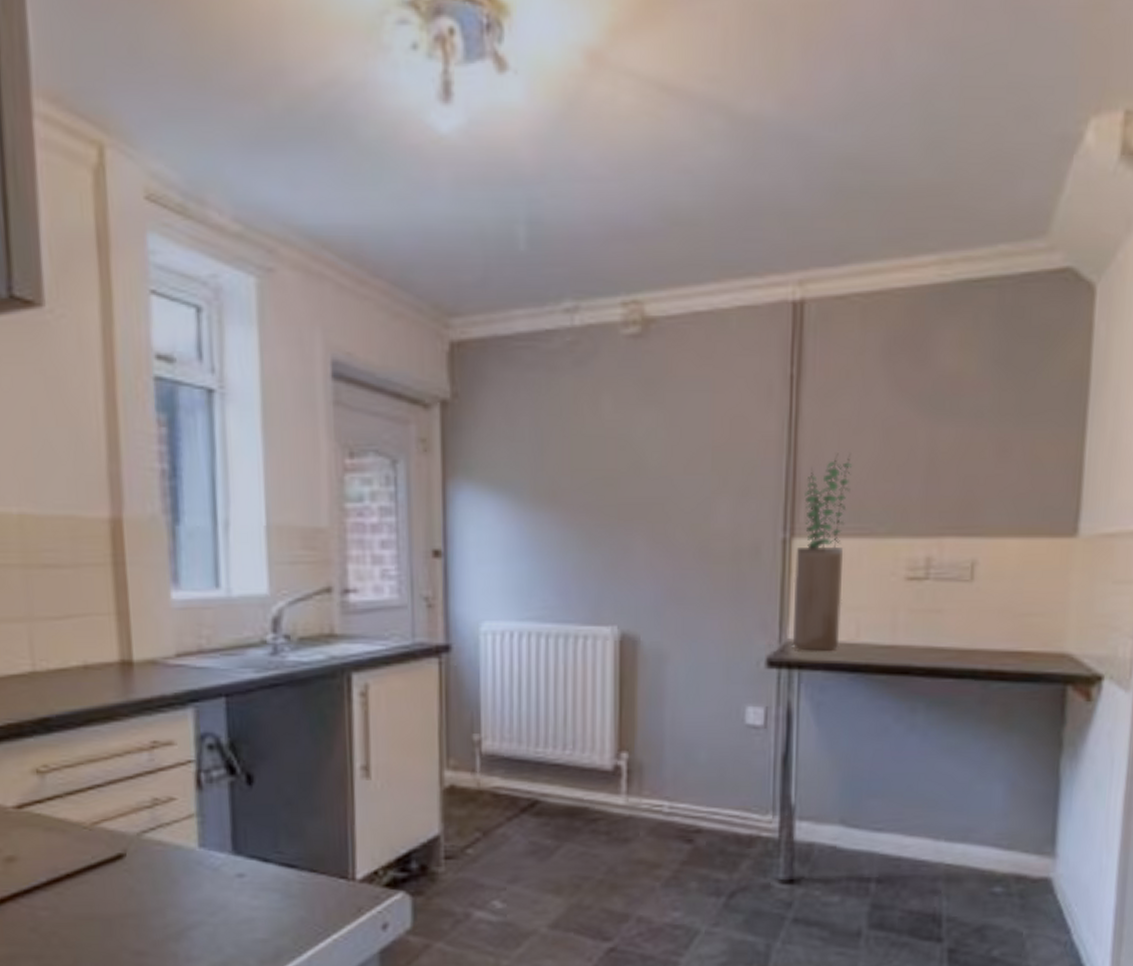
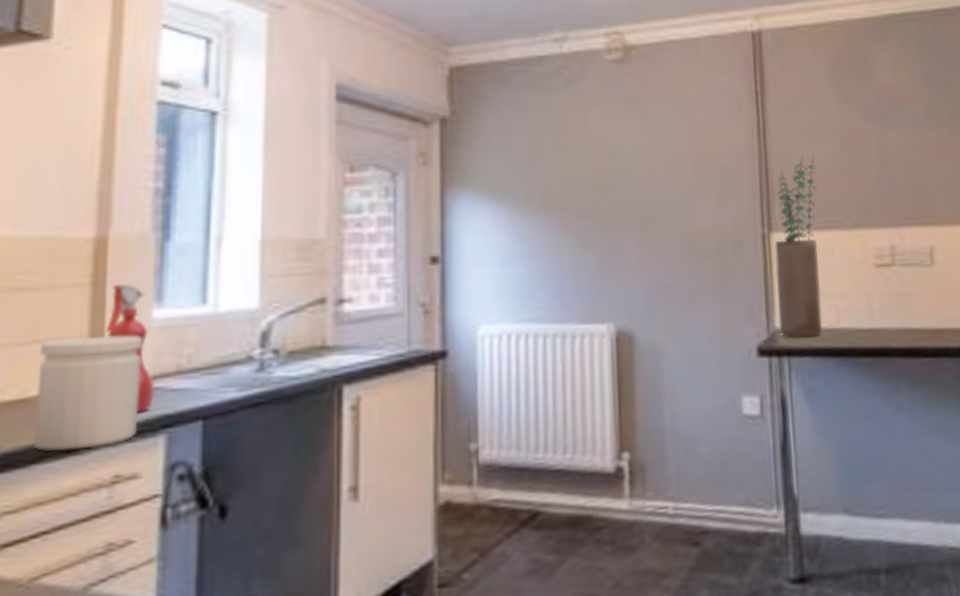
jar: none [73,614,169,717] -> present [32,335,143,453]
spray bottle: none [130,564,180,687] -> present [106,283,155,413]

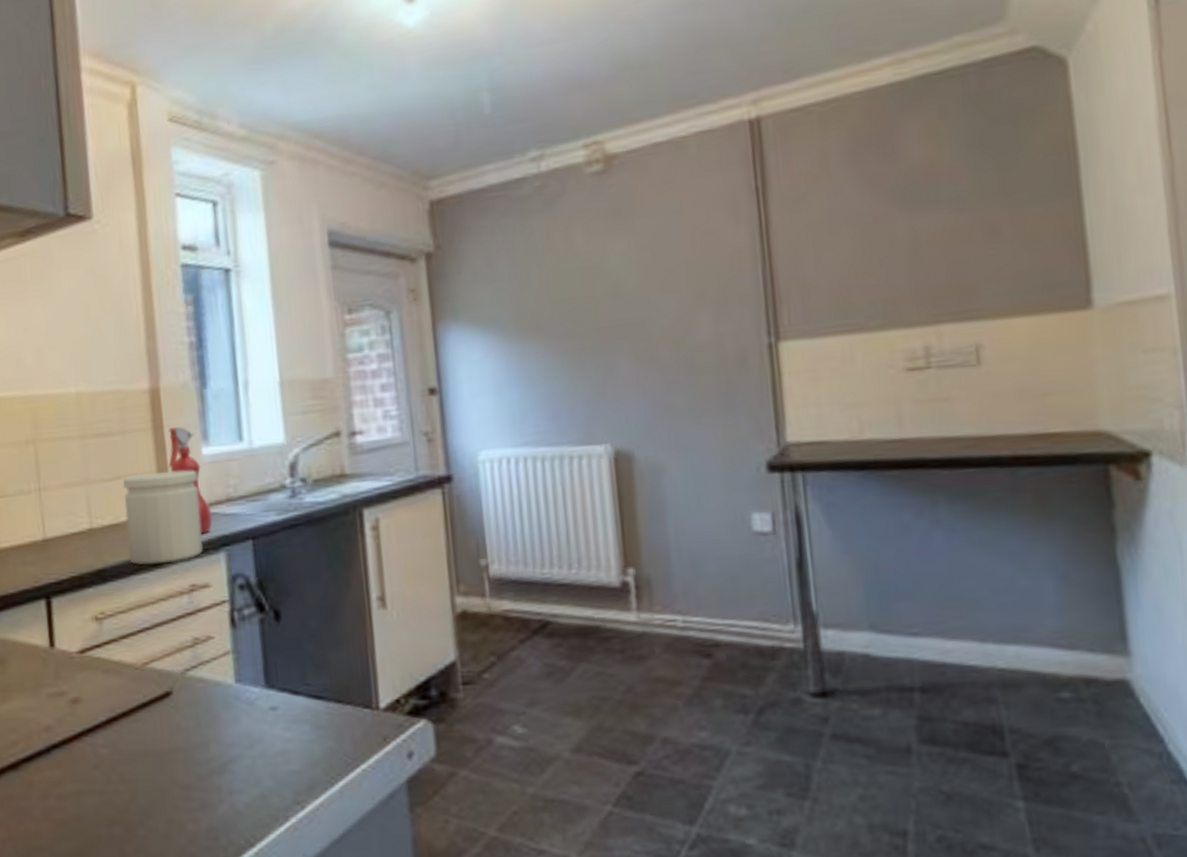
vase: present [774,156,823,339] -> none [783,253,843,453]

